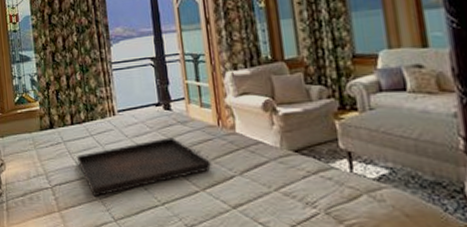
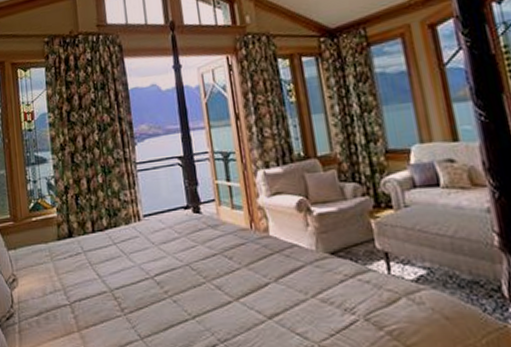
serving tray: present [76,137,212,197] -> none [98,243,246,313]

